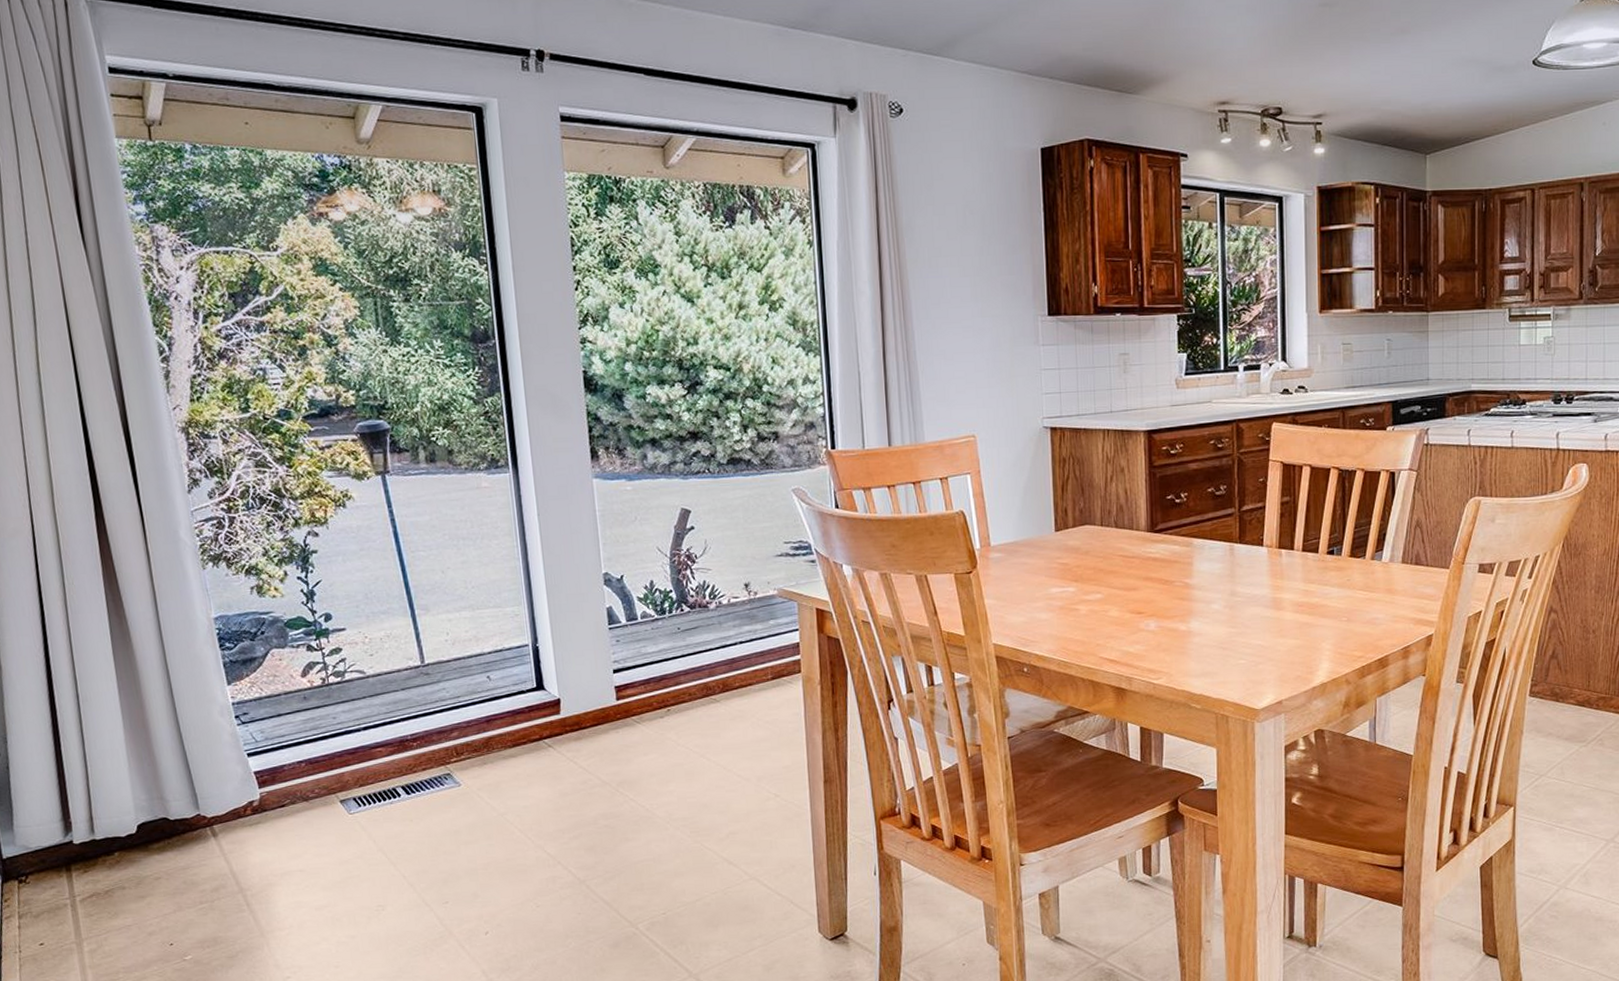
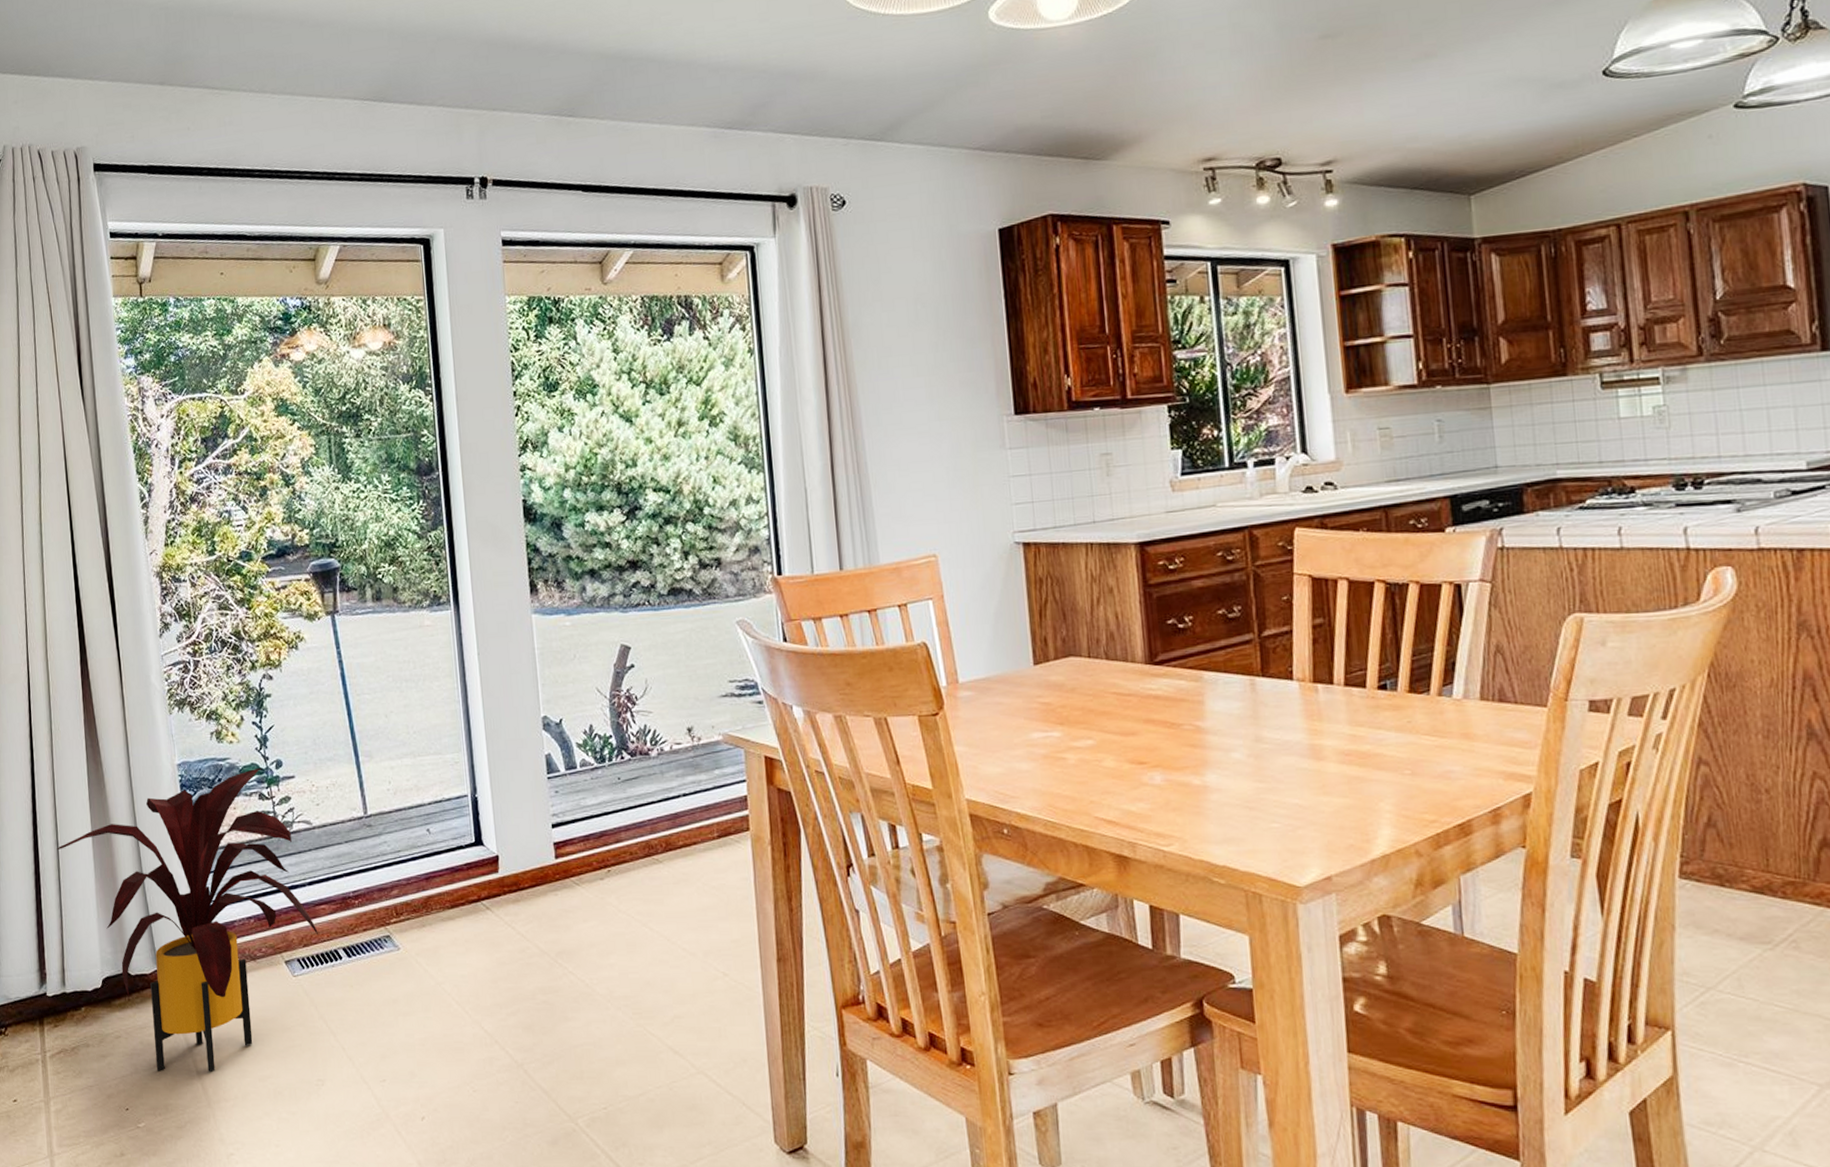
house plant: none [76,620,375,908] -> present [56,767,318,1072]

